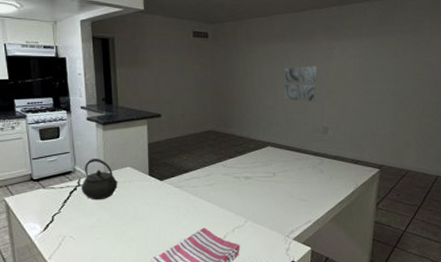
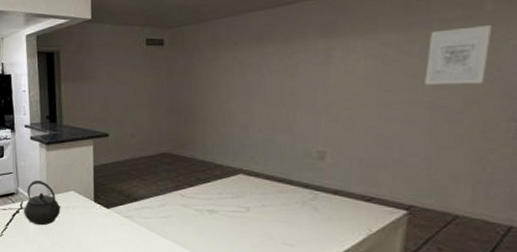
wall art: present [283,66,318,102] -> none [260,72,310,119]
wall art: none [391,36,429,77] -> present [425,24,493,84]

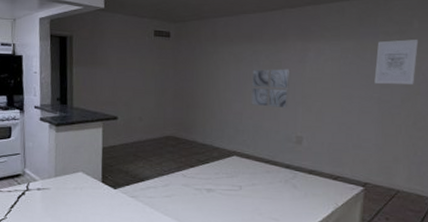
kettle: present [24,181,61,226] -> none [30,162,69,207]
wall art: none [260,72,310,119] -> present [251,68,290,109]

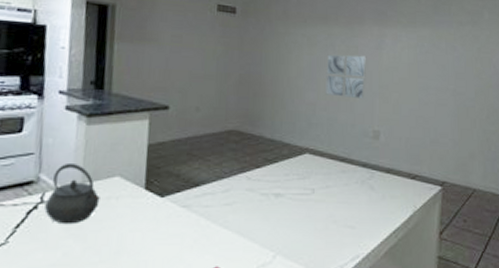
kettle: none [30,162,69,207] -> present [44,164,100,225]
wall art: present [374,39,419,84] -> none [449,30,489,77]

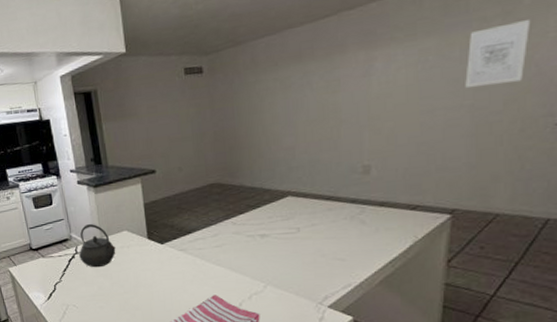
wall art: present [326,54,367,100] -> none [303,87,352,137]
wall art: none [449,30,489,77] -> present [465,18,531,87]

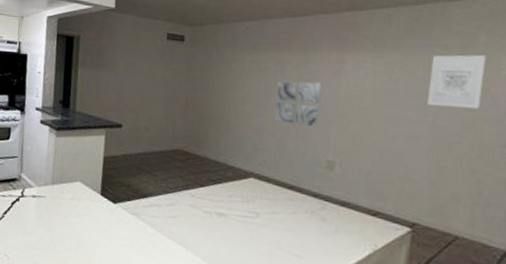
kettle: present [79,224,116,268] -> none [24,167,65,217]
wall art: none [303,87,352,137] -> present [274,80,323,128]

